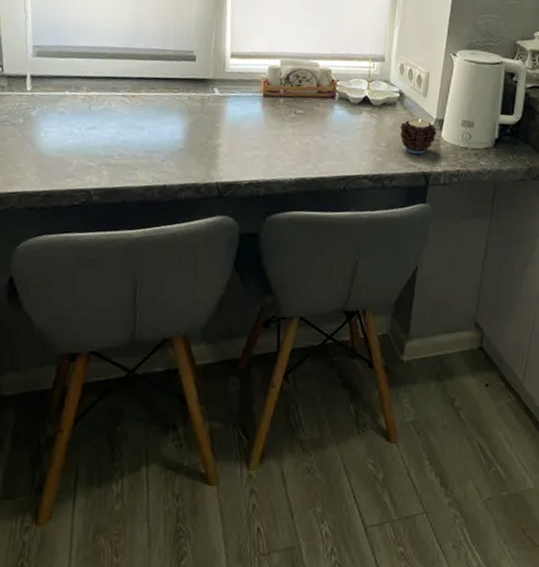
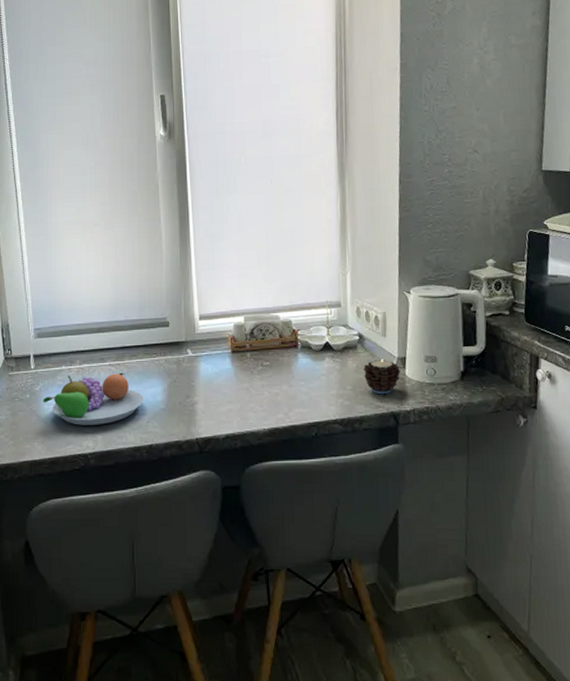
fruit bowl: none [39,102,160,160] -> present [43,372,144,425]

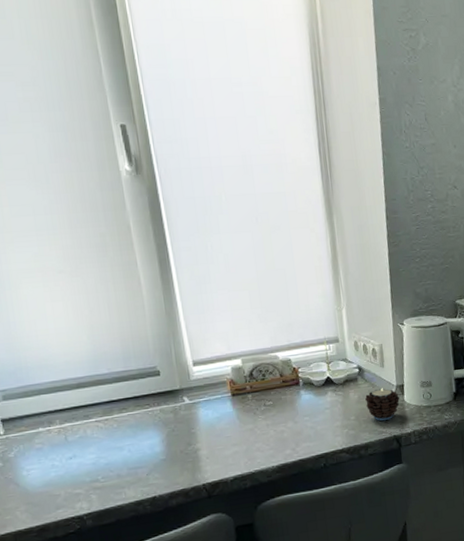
fruit bowl: present [43,372,144,425] -> none [20,427,141,488]

